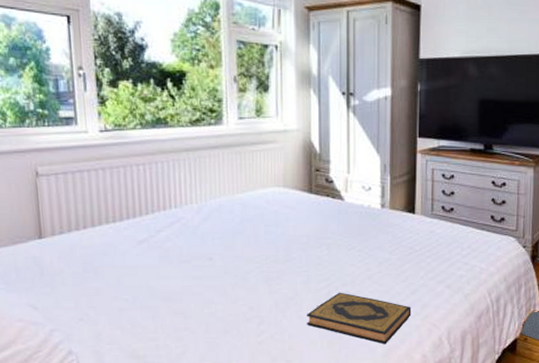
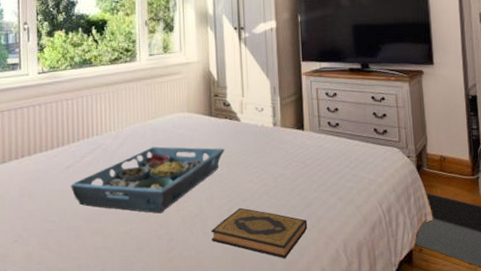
serving tray: none [145,224,325,296] -> present [71,146,225,214]

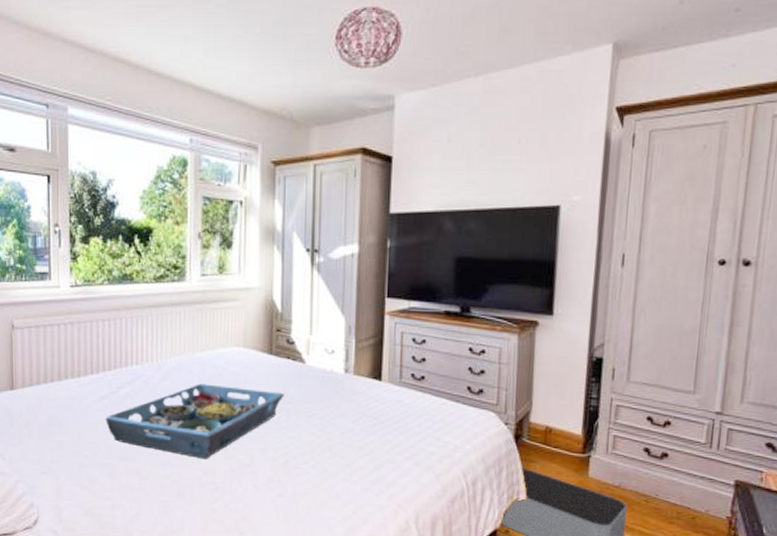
hardback book: present [211,207,308,259] -> none [262,462,376,524]

